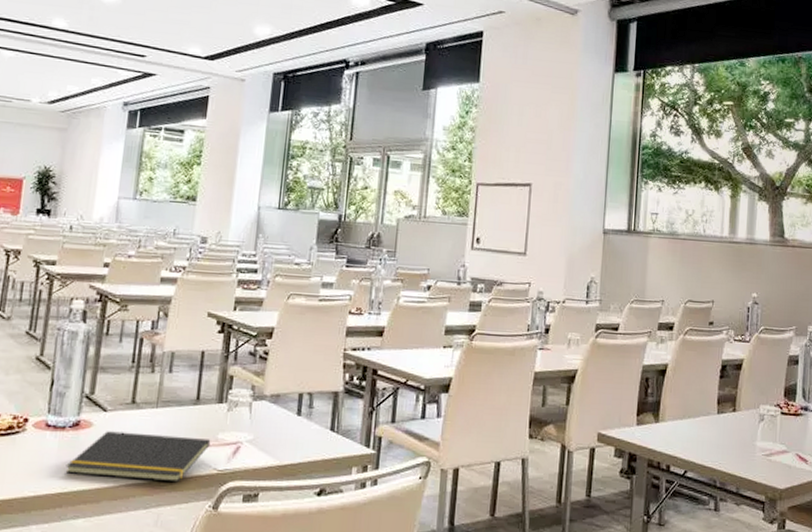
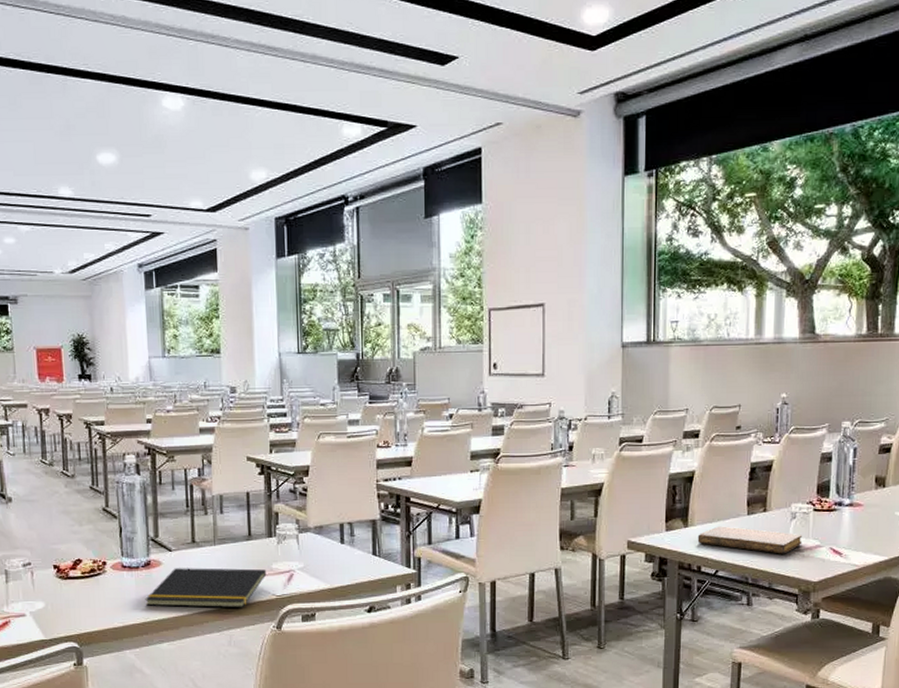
notebook: none [668,423,770,458] -> present [697,526,803,554]

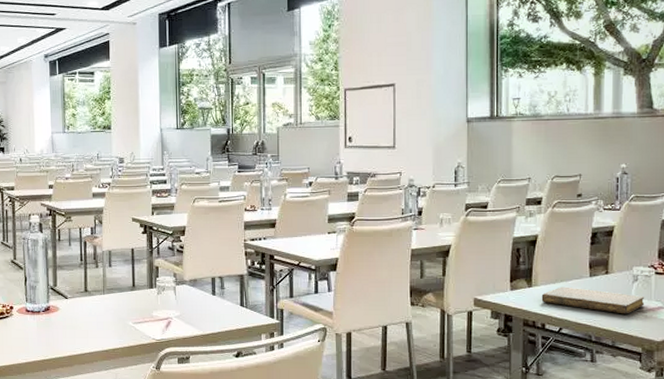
notepad: present [145,568,267,608] -> none [45,313,148,350]

